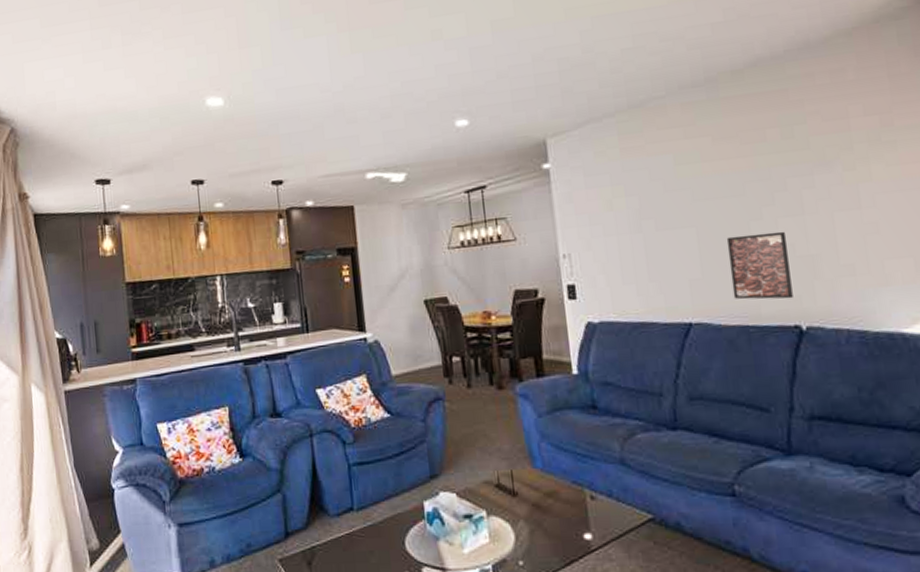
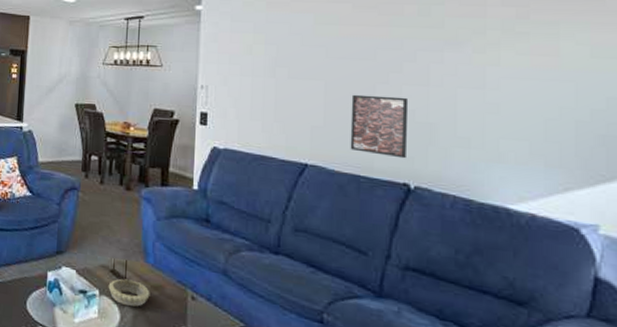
decorative bowl: none [495,491,545,523] -> present [108,278,150,307]

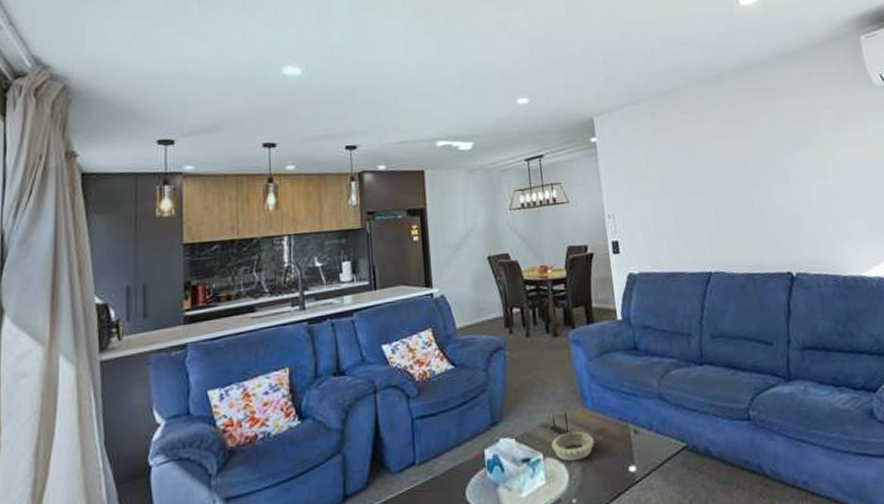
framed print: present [350,94,409,159] -> none [734,196,785,252]

